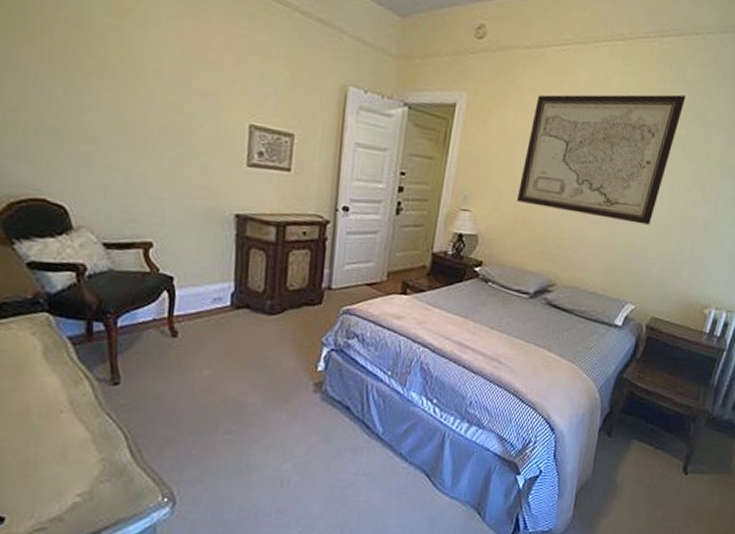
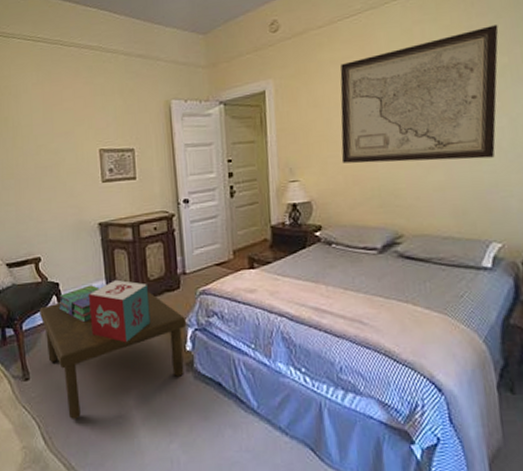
coffee table: none [143,300,323,432] -> present [40,291,187,419]
stack of books: none [169,285,226,327] -> present [58,285,100,323]
decorative box: none [208,283,286,356] -> present [88,279,151,343]

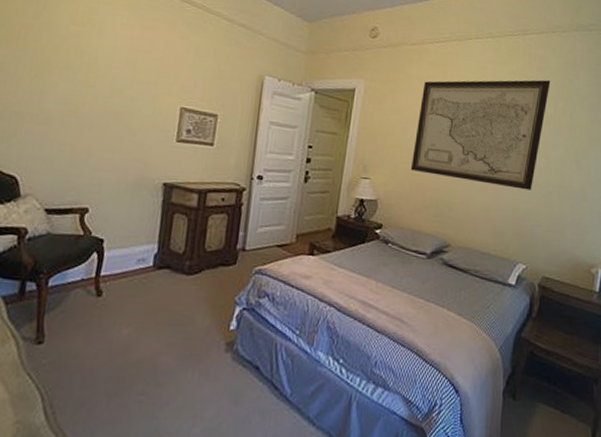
coffee table: present [40,291,187,419] -> none [71,261,236,393]
stack of books: present [58,285,100,323] -> none [97,246,150,287]
decorative box: present [88,279,151,343] -> none [130,245,204,315]

